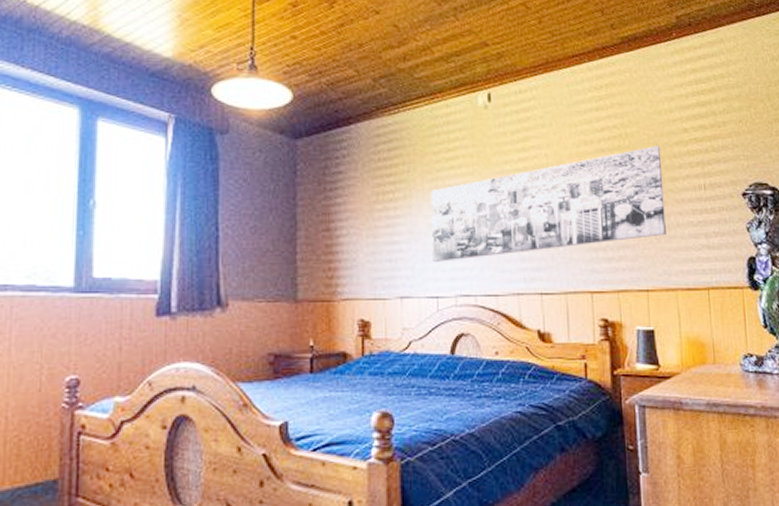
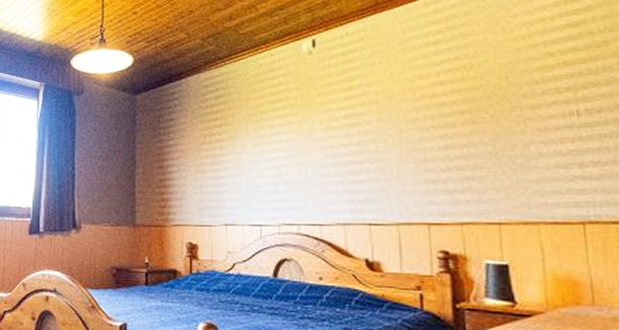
wall art: present [430,146,666,262] -> none [254,73,524,194]

